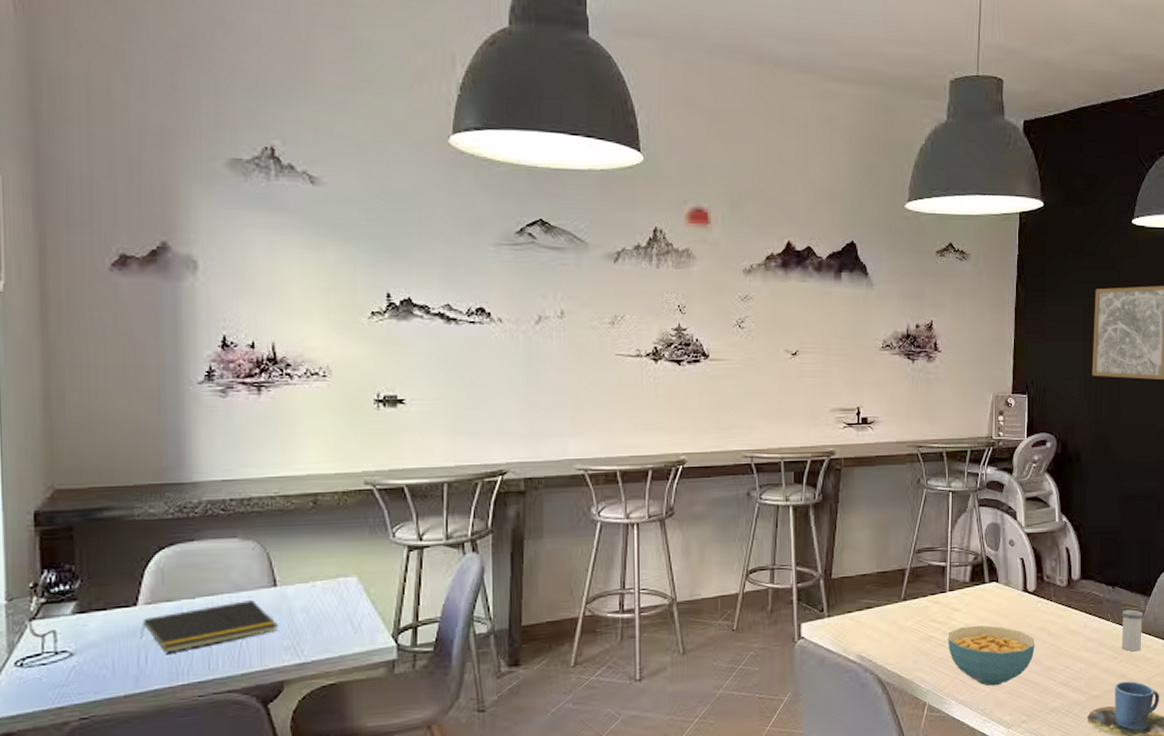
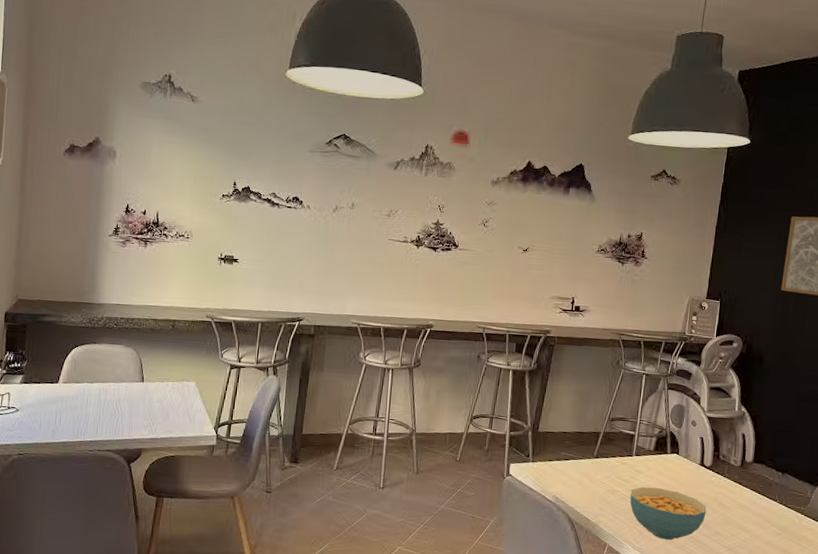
notepad: present [139,600,277,653] -> none [57,389,142,419]
salt shaker: present [1121,609,1143,652] -> none [786,494,809,532]

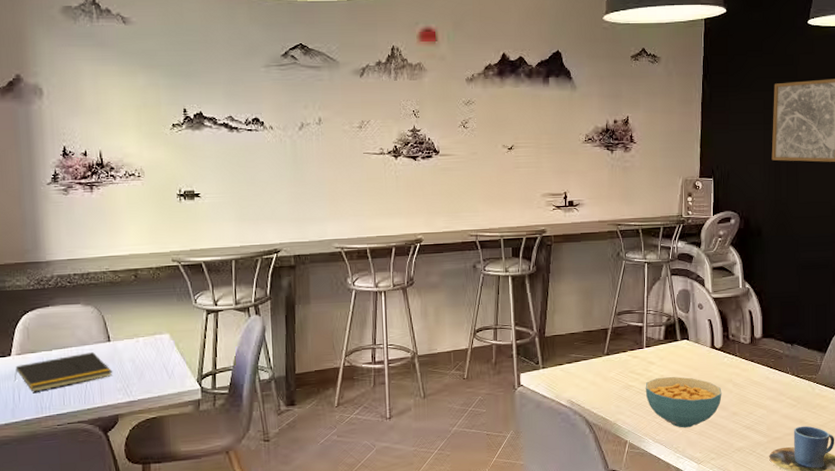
notepad: none [57,389,142,419] -> present [14,352,112,392]

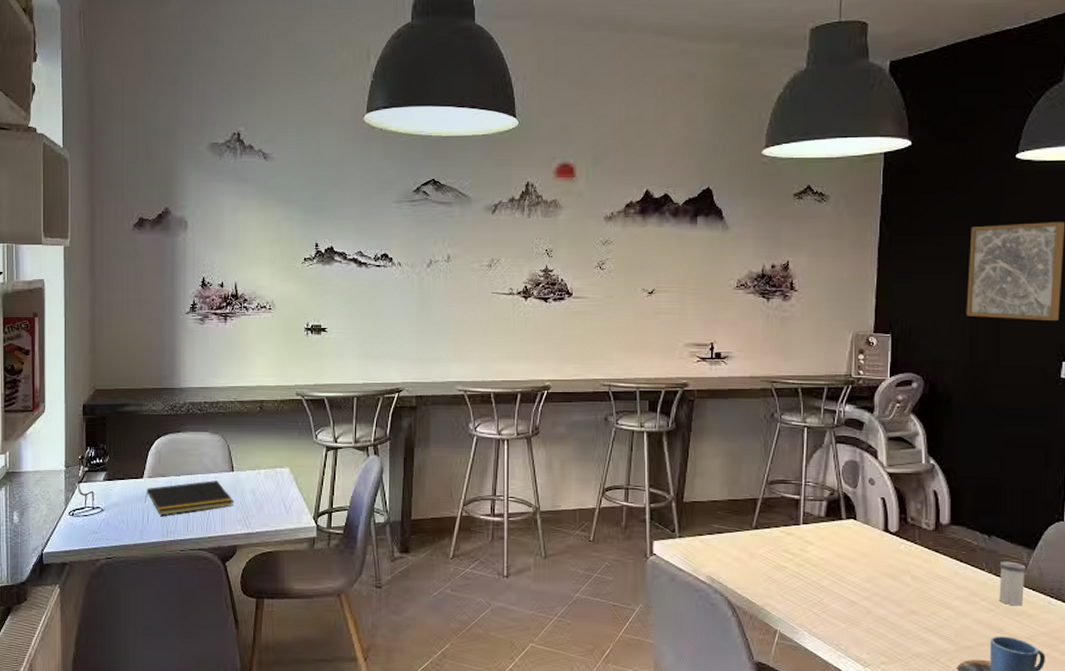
cereal bowl: present [645,377,722,428] -> none [801,561,897,623]
salt shaker: none [800,364,819,401] -> present [999,561,1026,606]

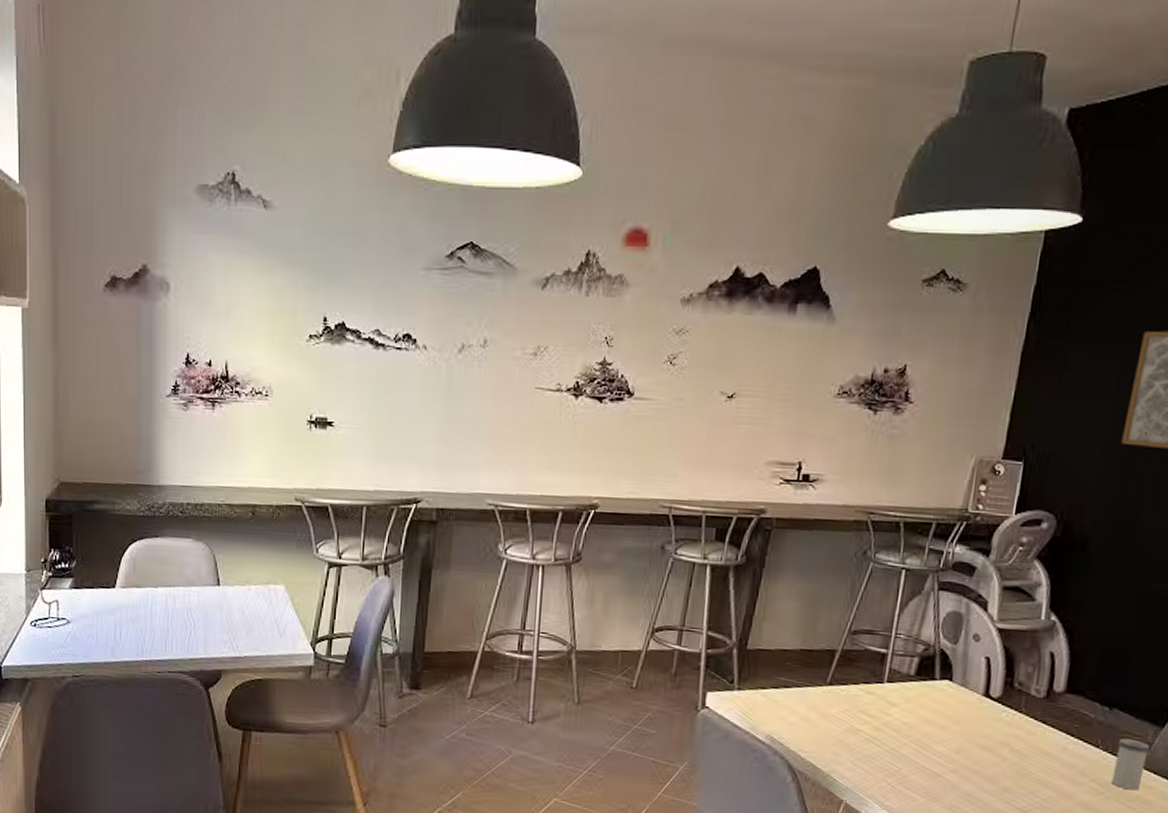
notepad: present [144,481,233,516] -> none [116,595,219,632]

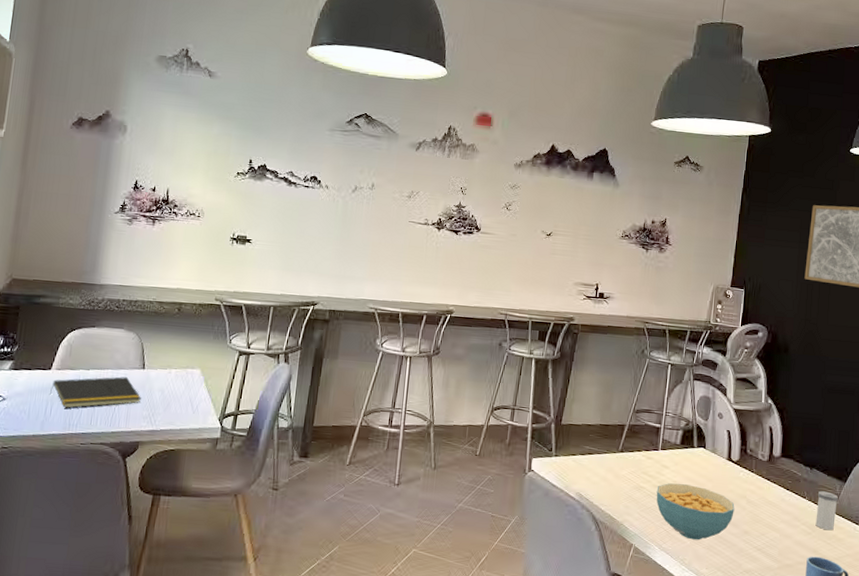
notepad: none [116,595,219,632] -> present [49,376,141,408]
cereal bowl: none [877,725,992,798] -> present [656,483,735,540]

